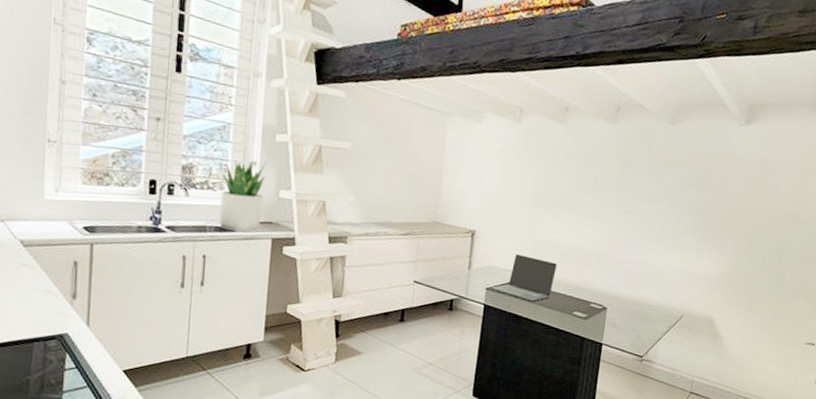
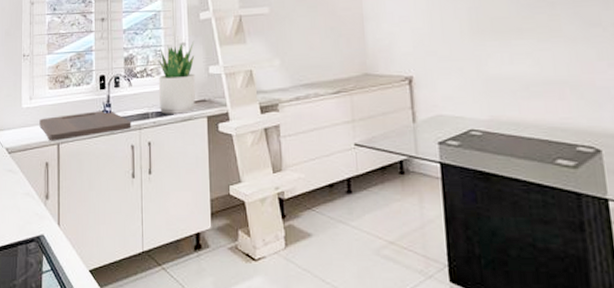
cutting board: none [67,214,185,241] -> present [39,109,132,141]
laptop: present [490,253,557,302] -> none [443,96,521,153]

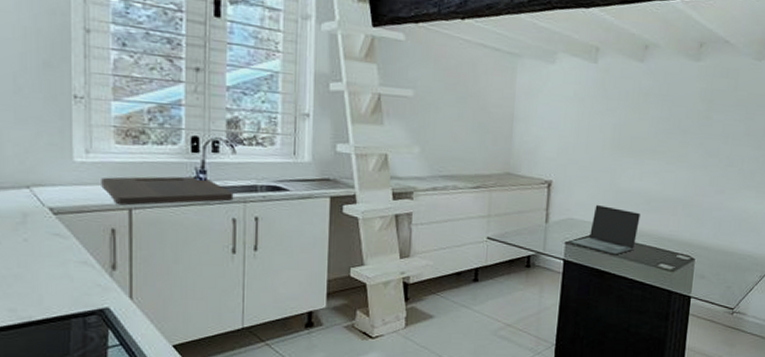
planter: present [158,40,196,114] -> none [271,111,321,191]
laptop: none [443,96,521,153] -> present [570,204,640,255]

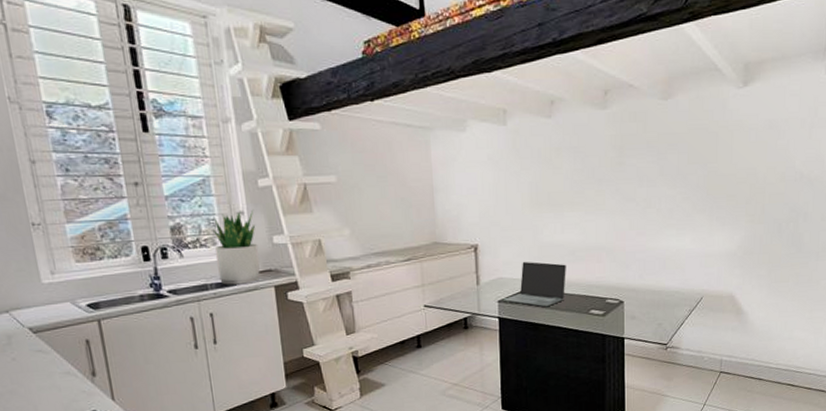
cutting board: present [101,176,234,206] -> none [69,282,188,318]
planter: none [271,111,321,191] -> present [212,209,261,285]

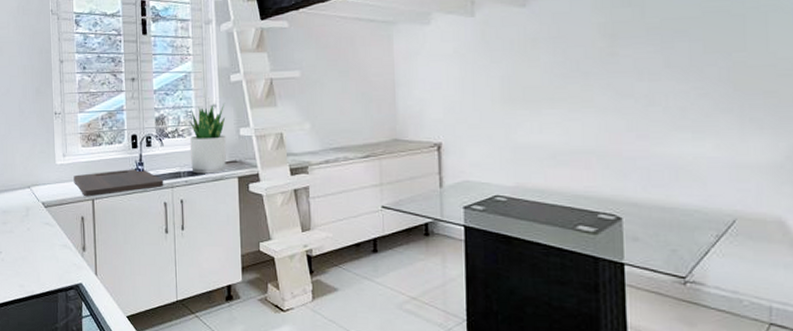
cutting board: none [69,282,188,318] -> present [73,167,164,197]
laptop: present [502,261,566,307] -> none [469,163,546,218]

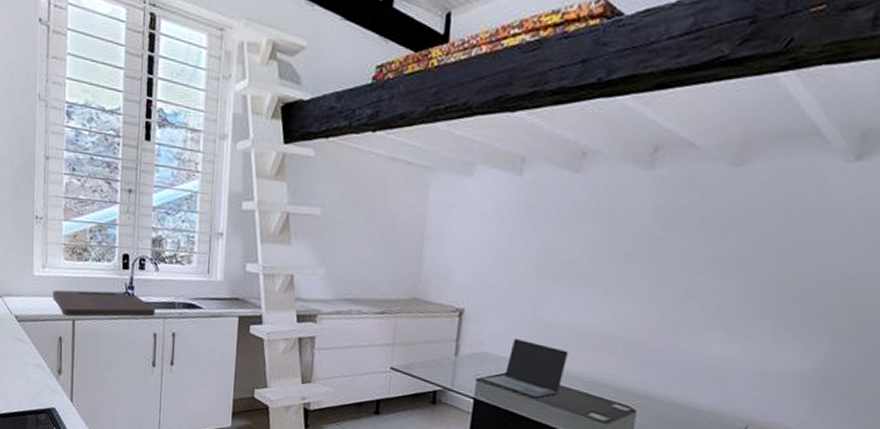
planter: present [189,102,227,174] -> none [187,231,233,309]
laptop: none [469,163,546,218] -> present [482,338,568,399]

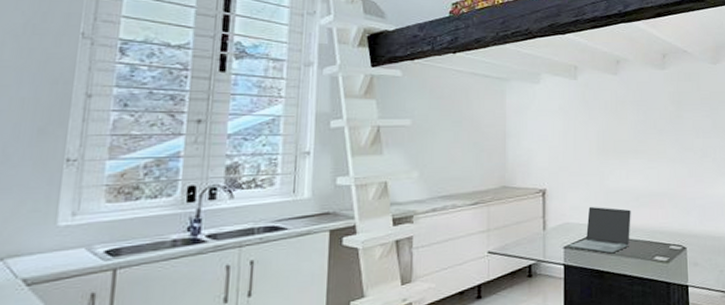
cutting board: present [53,290,156,317] -> none [85,225,229,267]

